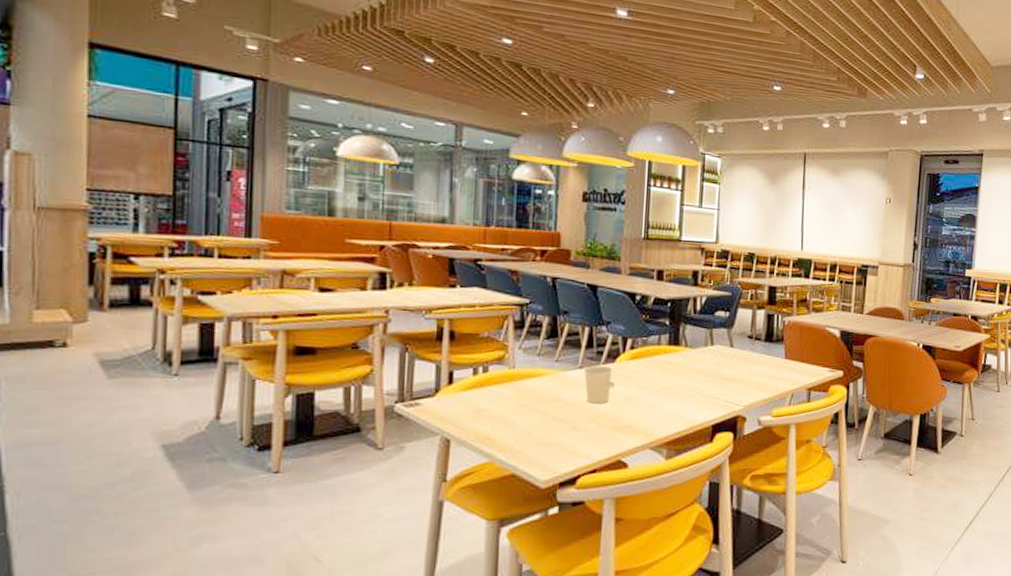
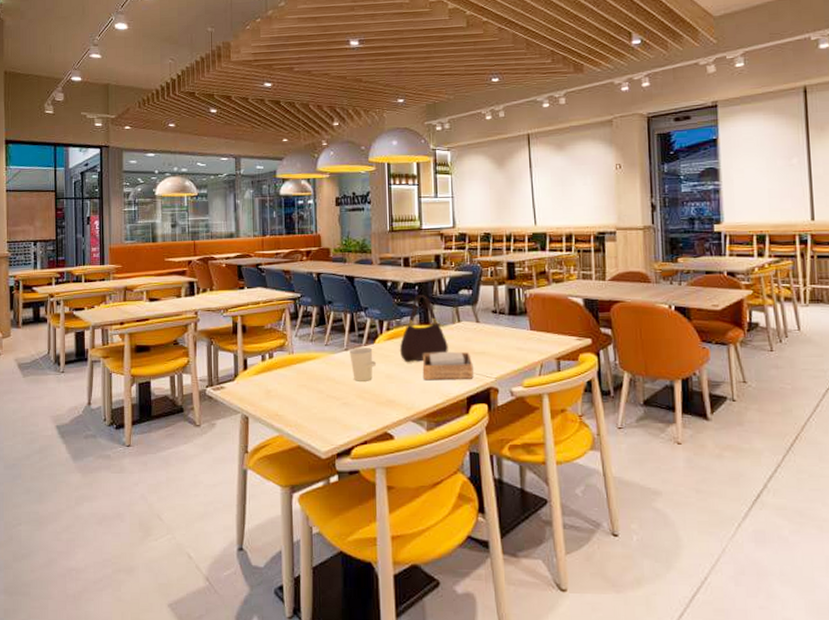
handbag: none [643,313,698,385] -> present [399,295,448,362]
napkin holder: none [666,375,722,407] -> present [422,351,473,381]

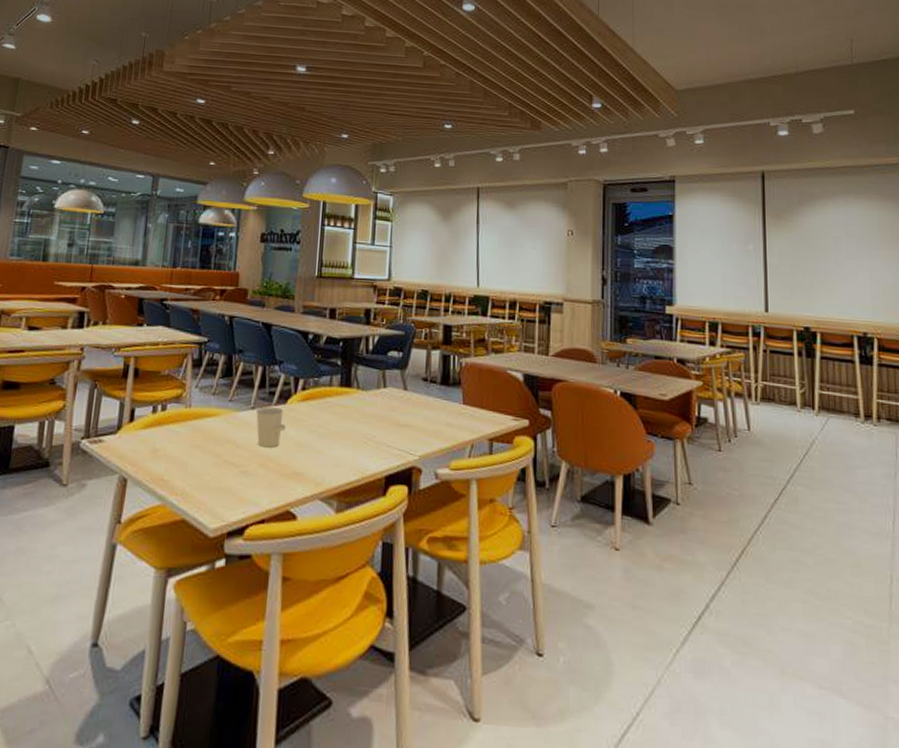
handbag: present [399,295,448,362] -> none [314,352,370,430]
napkin holder: present [422,351,473,381] -> none [337,420,396,456]

